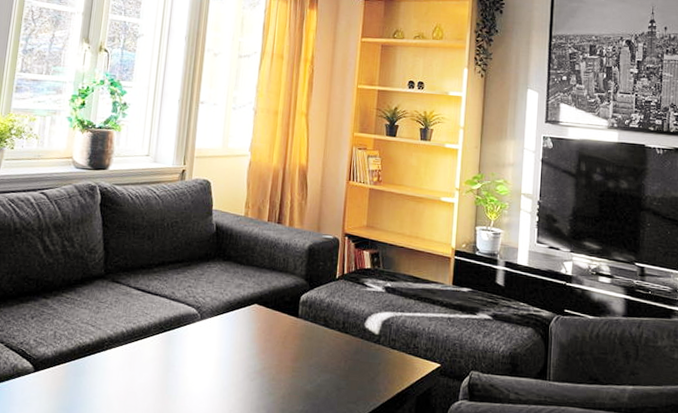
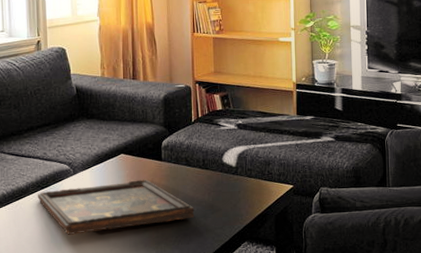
decorative tray: none [158,335,328,388] -> present [37,179,195,235]

